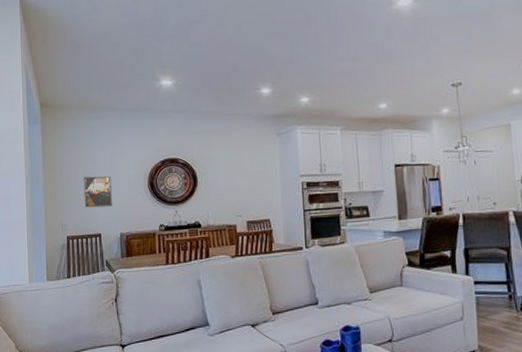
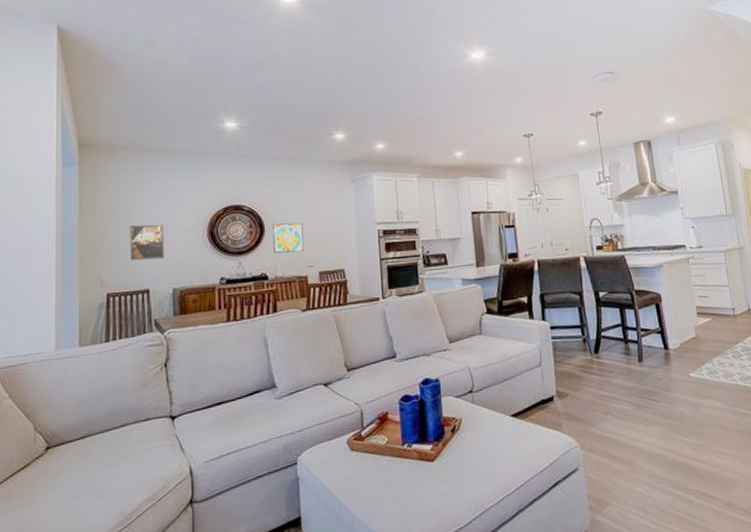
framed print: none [204,174,233,203] -> present [271,222,304,253]

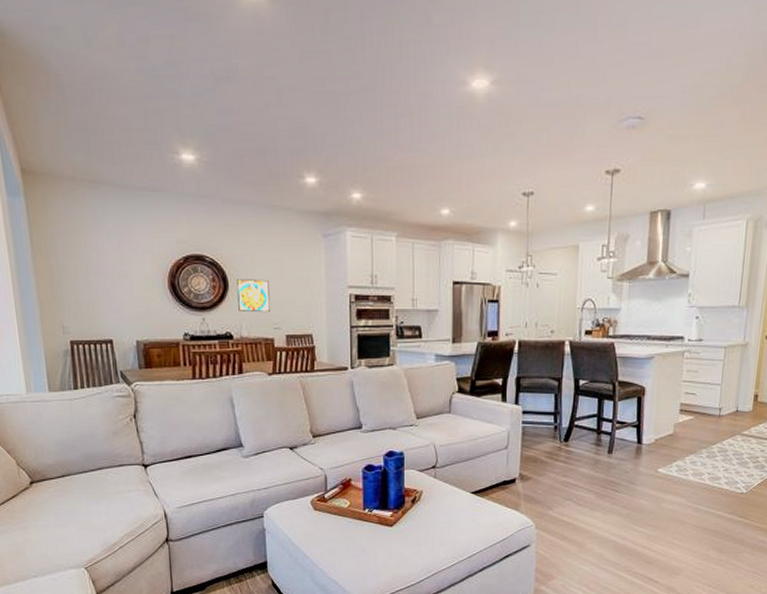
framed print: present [129,224,165,261] -> none [86,270,126,308]

